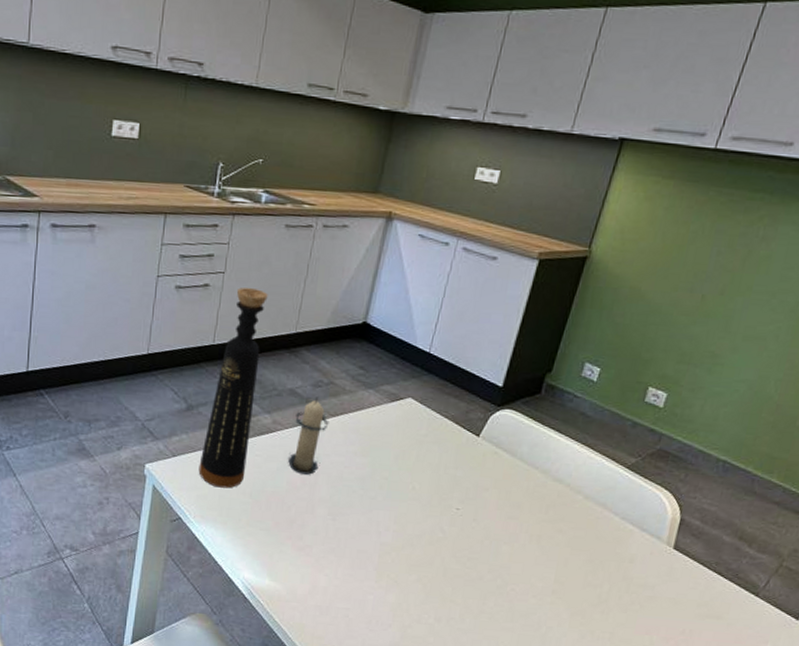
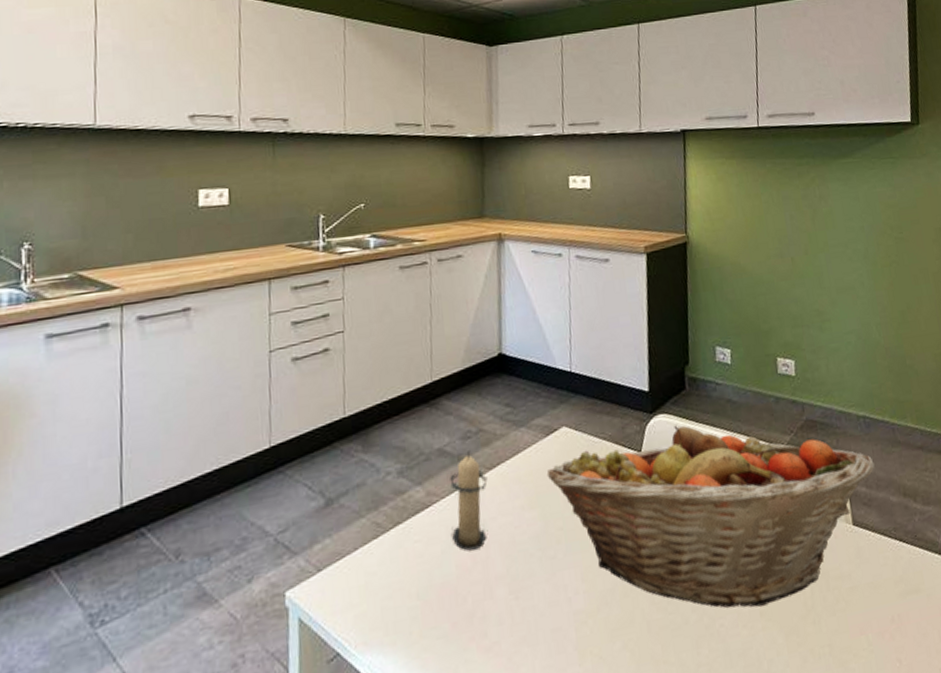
bottle: present [198,288,268,488] -> none [350,342,407,598]
fruit basket: none [383,422,719,587] -> present [546,425,875,608]

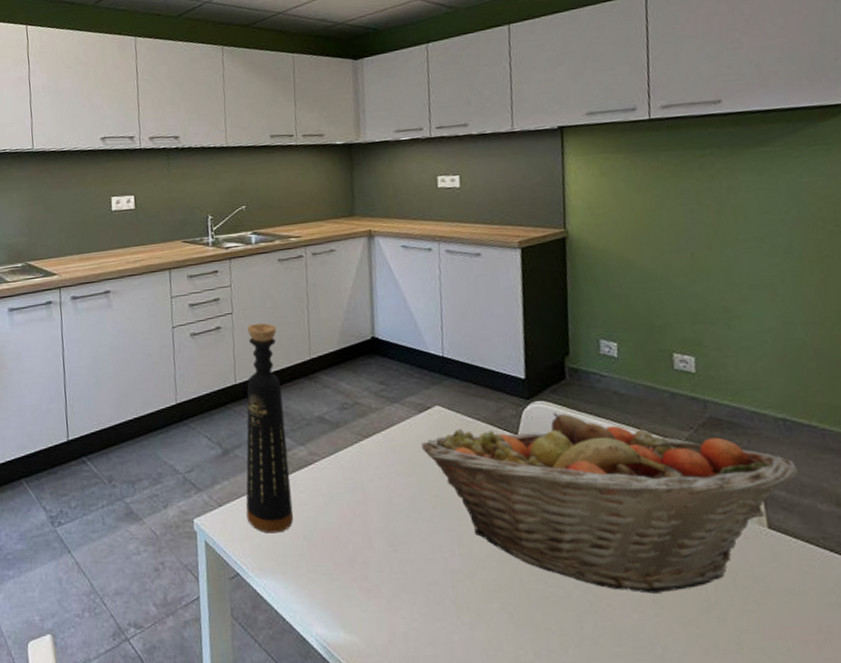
bottle: none [350,342,407,598] -> present [245,323,293,534]
candle: present [450,450,488,551] -> none [329,420,366,505]

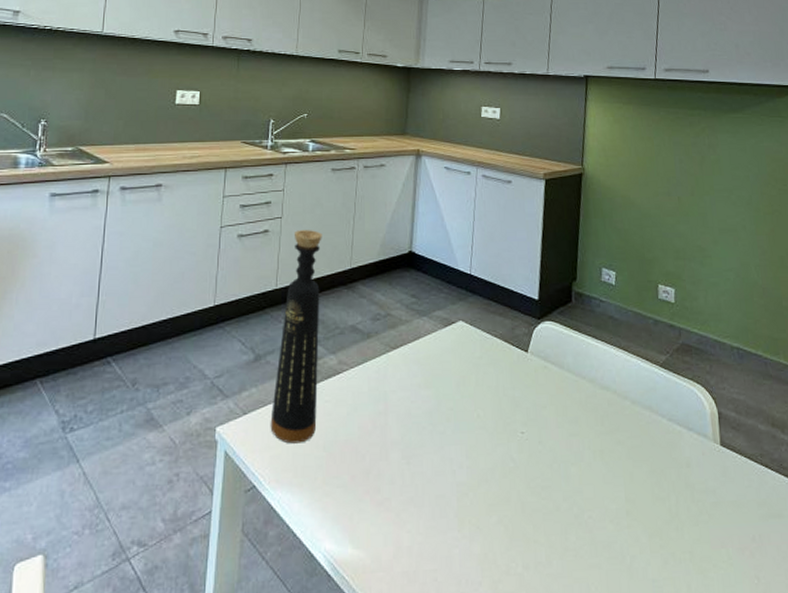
fruit basket: present [421,412,798,594] -> none [442,332,746,506]

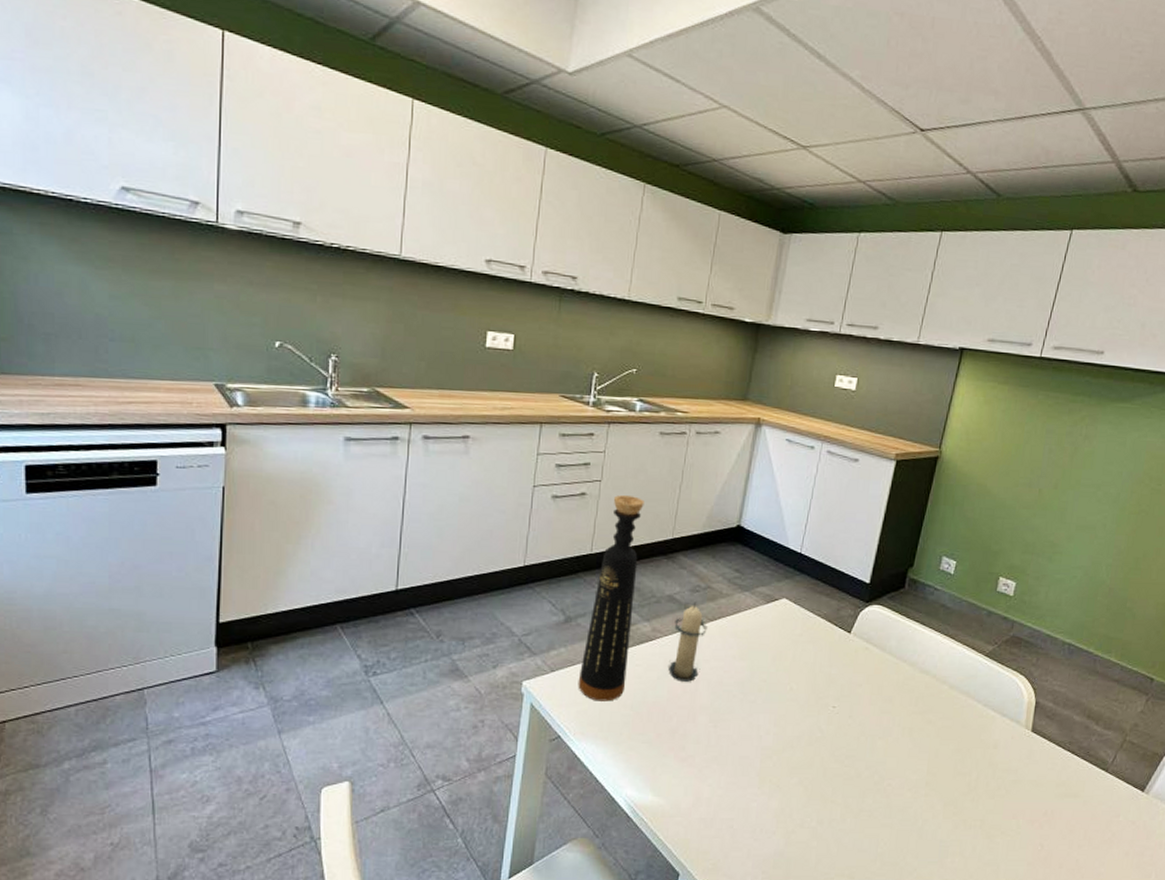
candle: none [356,331,391,416] -> present [667,602,708,682]

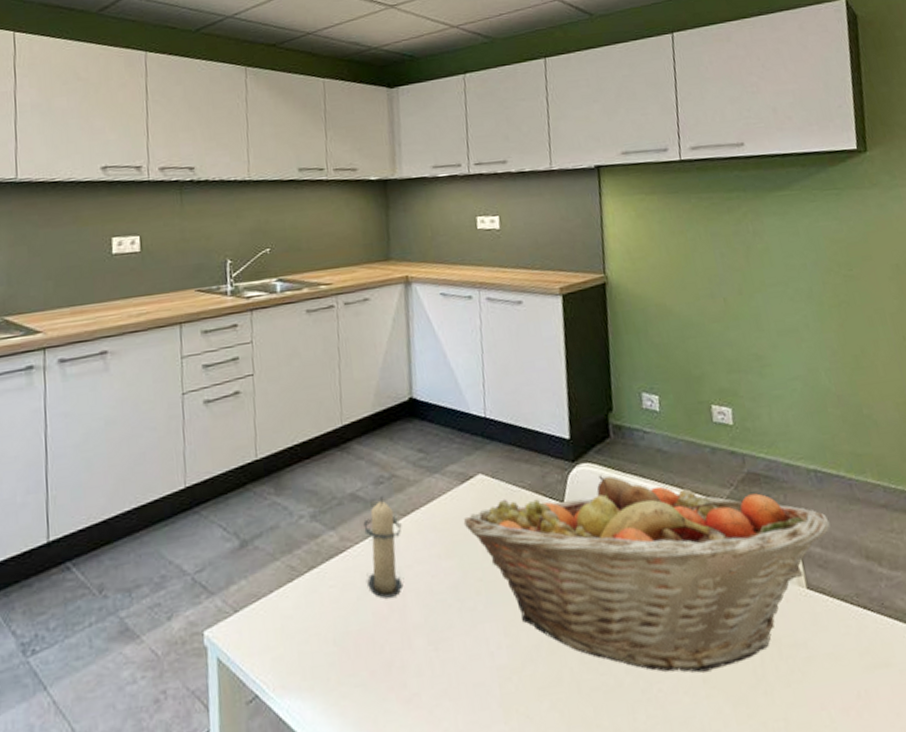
bottle: present [578,495,644,702] -> none [266,385,322,641]
fruit basket: none [760,616,1068,777] -> present [463,475,831,673]

